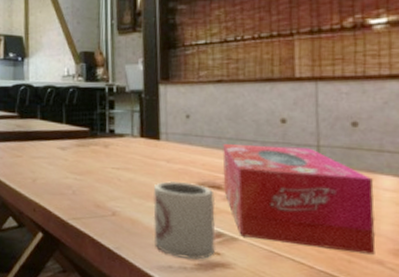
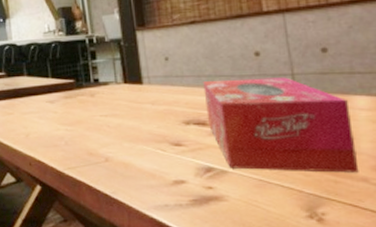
cup: present [153,180,216,260] -> none [142,122,208,197]

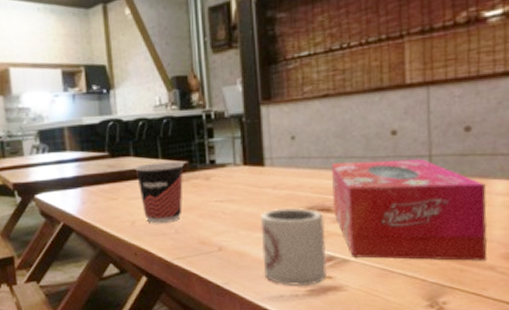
cup: none [28,80,71,135] -> present [135,162,184,223]
cup: none [142,122,208,197] -> present [261,208,328,287]

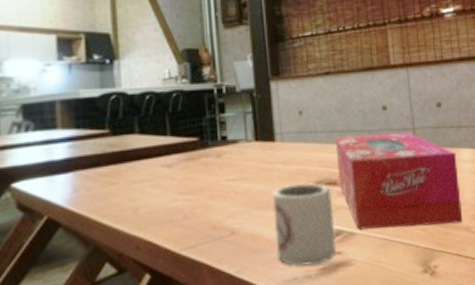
cup: present [135,162,184,223] -> none [140,139,194,209]

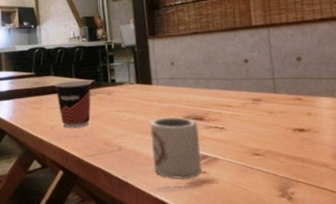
cup: none [140,139,194,209] -> present [54,80,92,128]
tissue box: present [335,131,463,230] -> none [202,81,321,160]

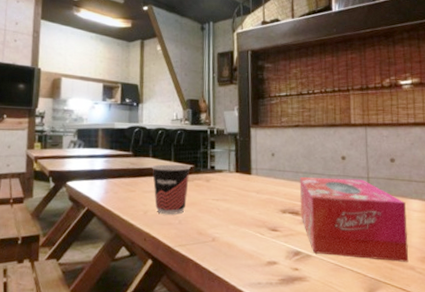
cup: present [150,117,203,180] -> none [246,208,295,276]
tissue box: none [202,81,321,160] -> present [299,177,409,262]

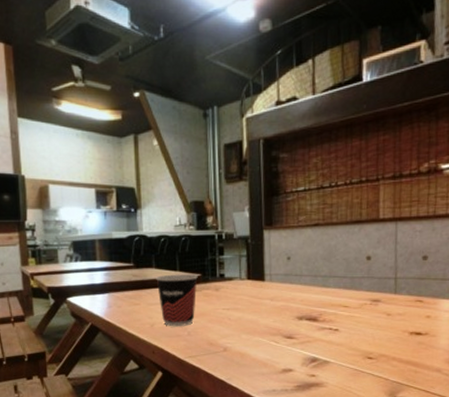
tissue box: present [299,177,409,262] -> none [318,280,437,364]

